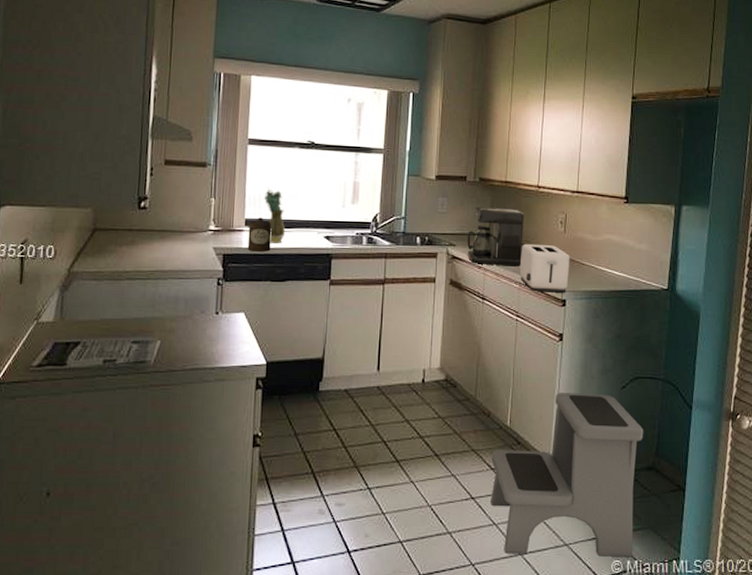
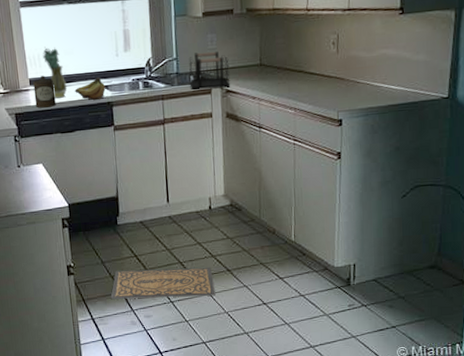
fruit: none [293,226,326,250] -> present [75,77,105,100]
doormat: none [299,446,420,484] -> present [110,267,216,299]
dish rack: none [416,214,458,254] -> present [189,51,230,91]
coffee maker: present [467,206,525,267] -> none [239,35,296,95]
step stool: present [491,393,644,558] -> none [279,204,426,347]
toaster: present [519,243,570,293] -> none [293,67,345,115]

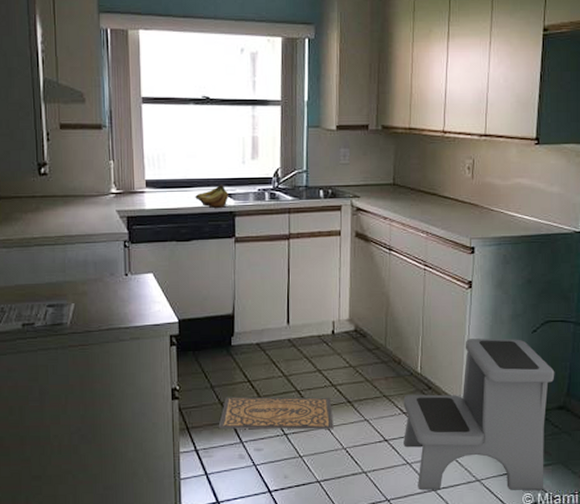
canister: present [33,75,56,108] -> none [150,178,173,213]
vase: present [42,46,68,98] -> none [162,147,187,203]
dish rack: present [189,51,230,91] -> none [319,166,362,206]
step stool: none [279,204,426,347] -> present [403,338,555,491]

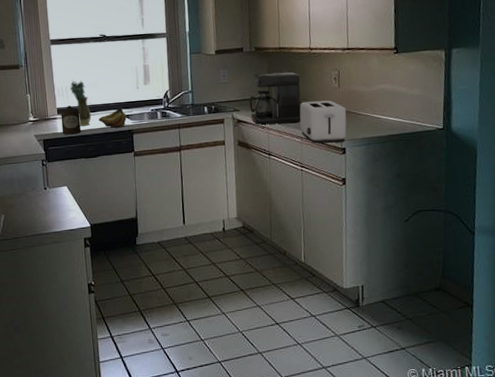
canister: none [150,178,173,213] -> present [60,105,81,135]
vase: none [162,147,187,203] -> present [69,79,92,126]
doormat: present [218,396,334,430] -> none [129,287,230,318]
coffee maker: none [371,155,431,216] -> present [249,71,302,125]
step stool: present [403,338,555,491] -> none [290,228,430,368]
toaster: none [426,191,479,241] -> present [299,100,347,144]

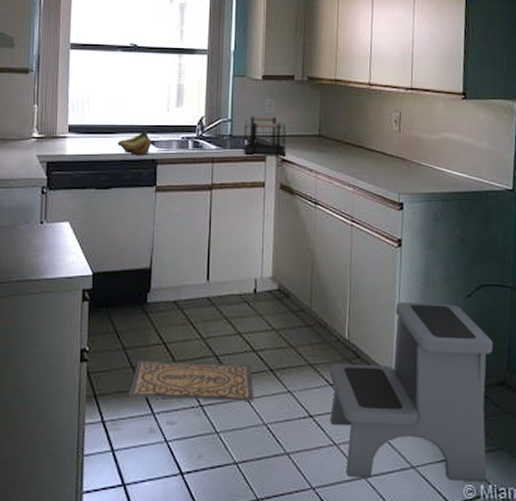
canister: present [60,105,81,135] -> none [71,123,96,159]
vase: present [69,79,92,126] -> none [86,93,110,150]
doormat: none [129,287,230,318] -> present [128,360,254,401]
dish rack: none [203,84,241,120] -> present [244,116,287,156]
coffee maker: present [249,71,302,125] -> none [297,106,357,169]
step stool: none [290,228,430,368] -> present [329,302,493,482]
toaster: present [299,100,347,144] -> none [353,144,407,195]

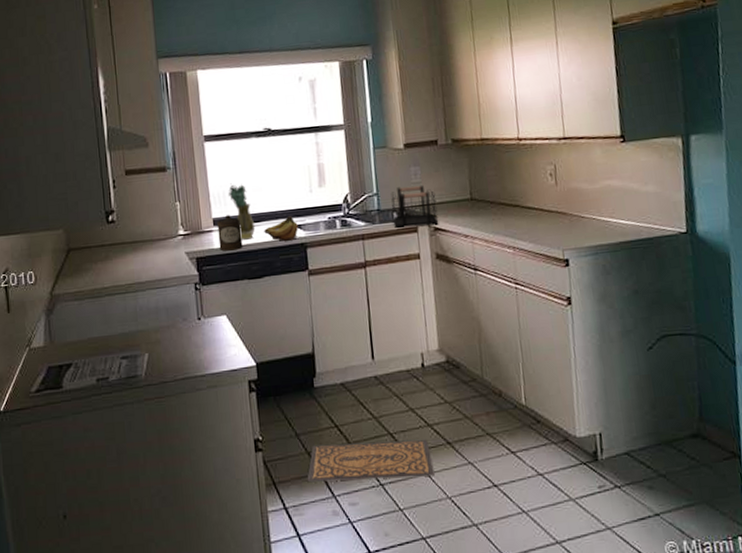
canister: none [71,123,96,159] -> present [217,215,243,251]
vase: none [86,93,110,150] -> present [228,183,256,240]
step stool: present [329,302,493,482] -> none [509,358,689,544]

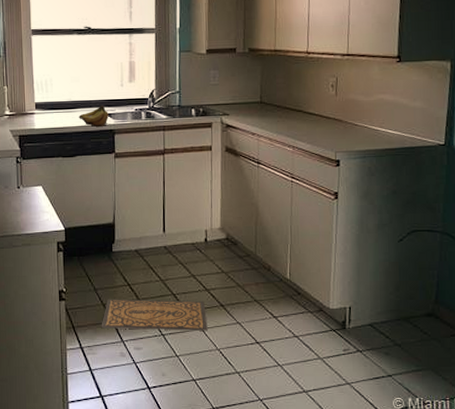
canister: present [217,215,243,251] -> none [39,101,60,132]
vase: present [228,183,256,240] -> none [49,73,72,123]
dish rack: present [391,184,438,229] -> none [191,86,231,123]

